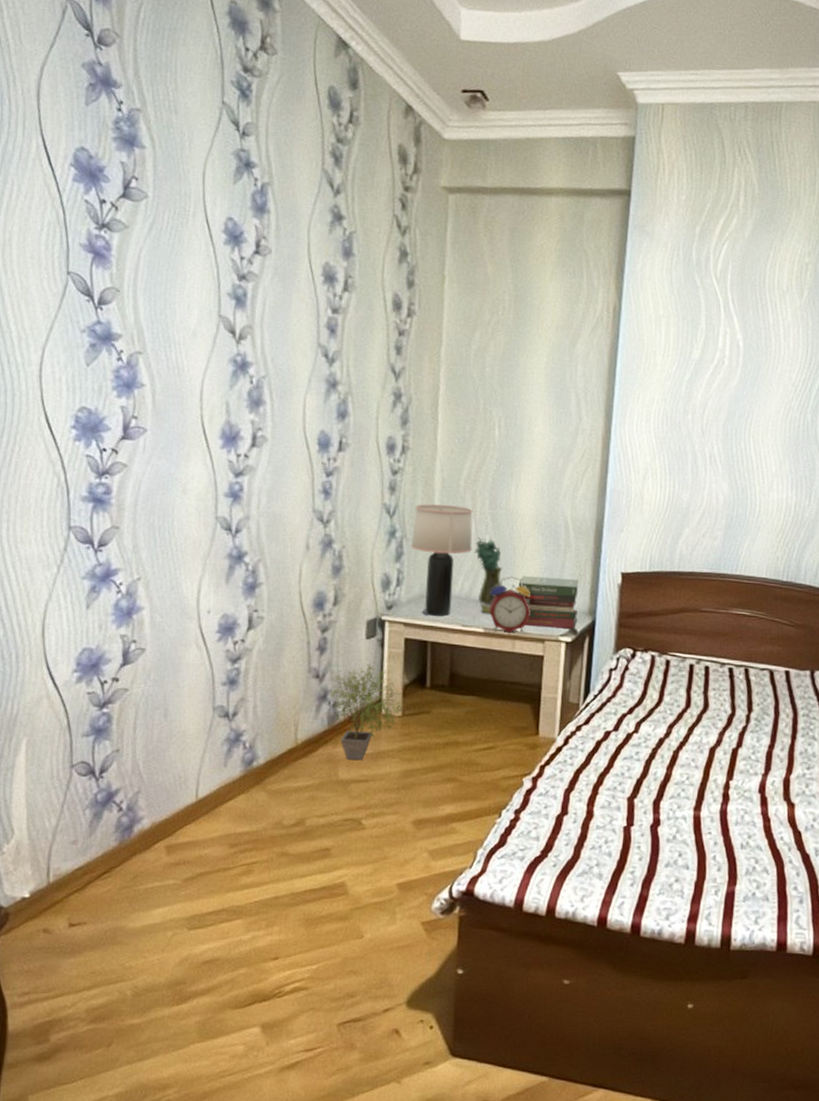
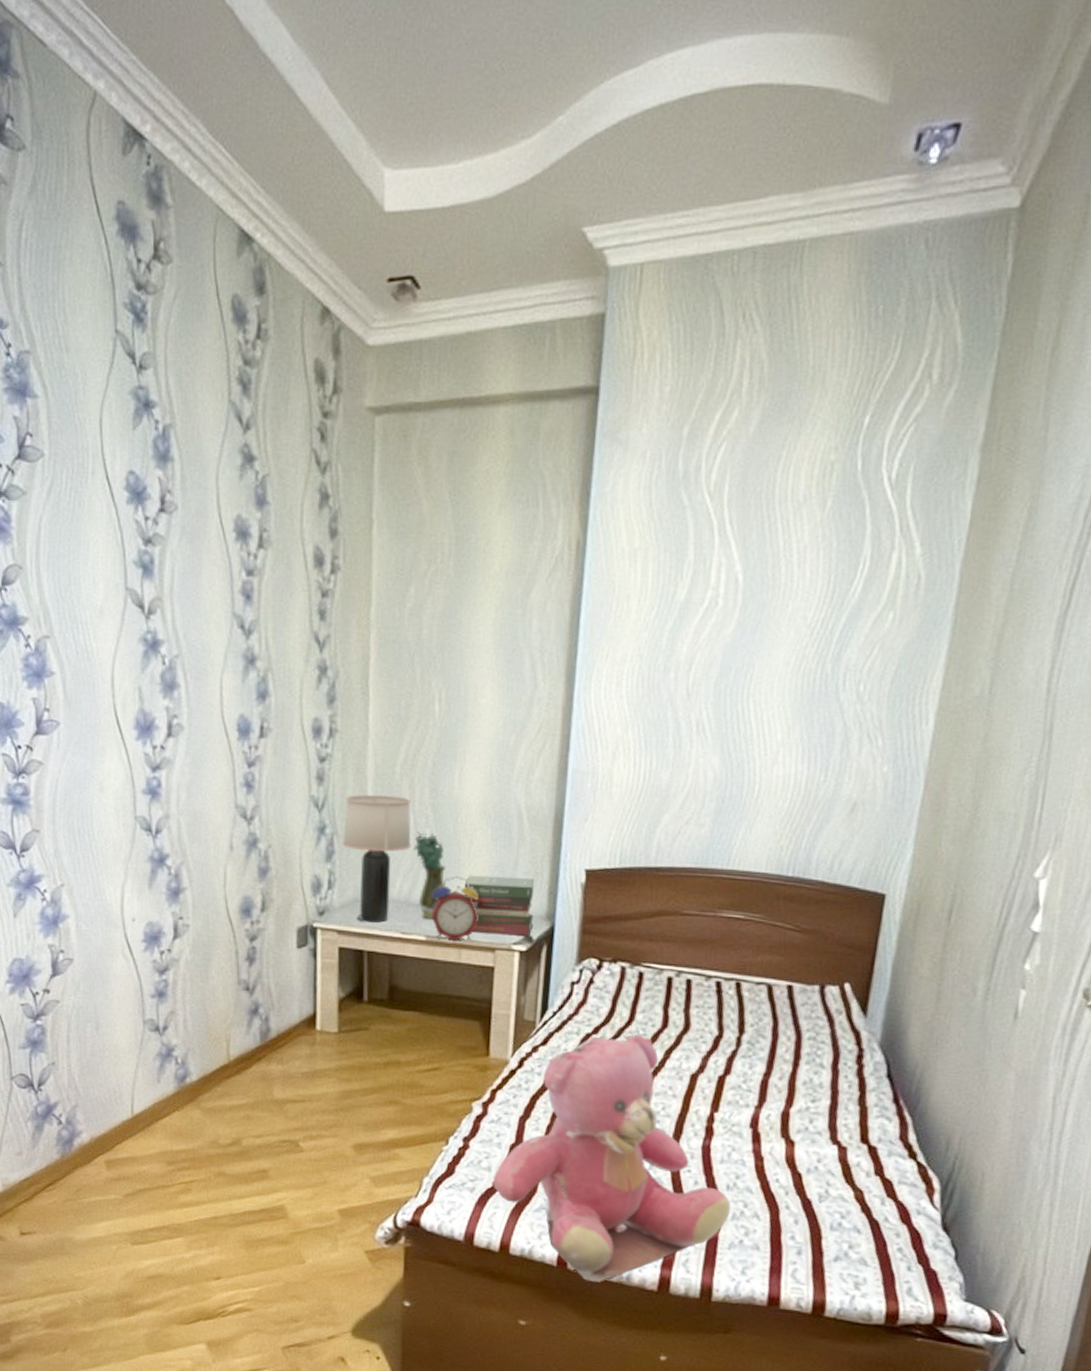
potted plant: present [328,663,403,761] -> none [259,975,339,1080]
teddy bear: none [540,713,745,939] -> present [492,1033,731,1282]

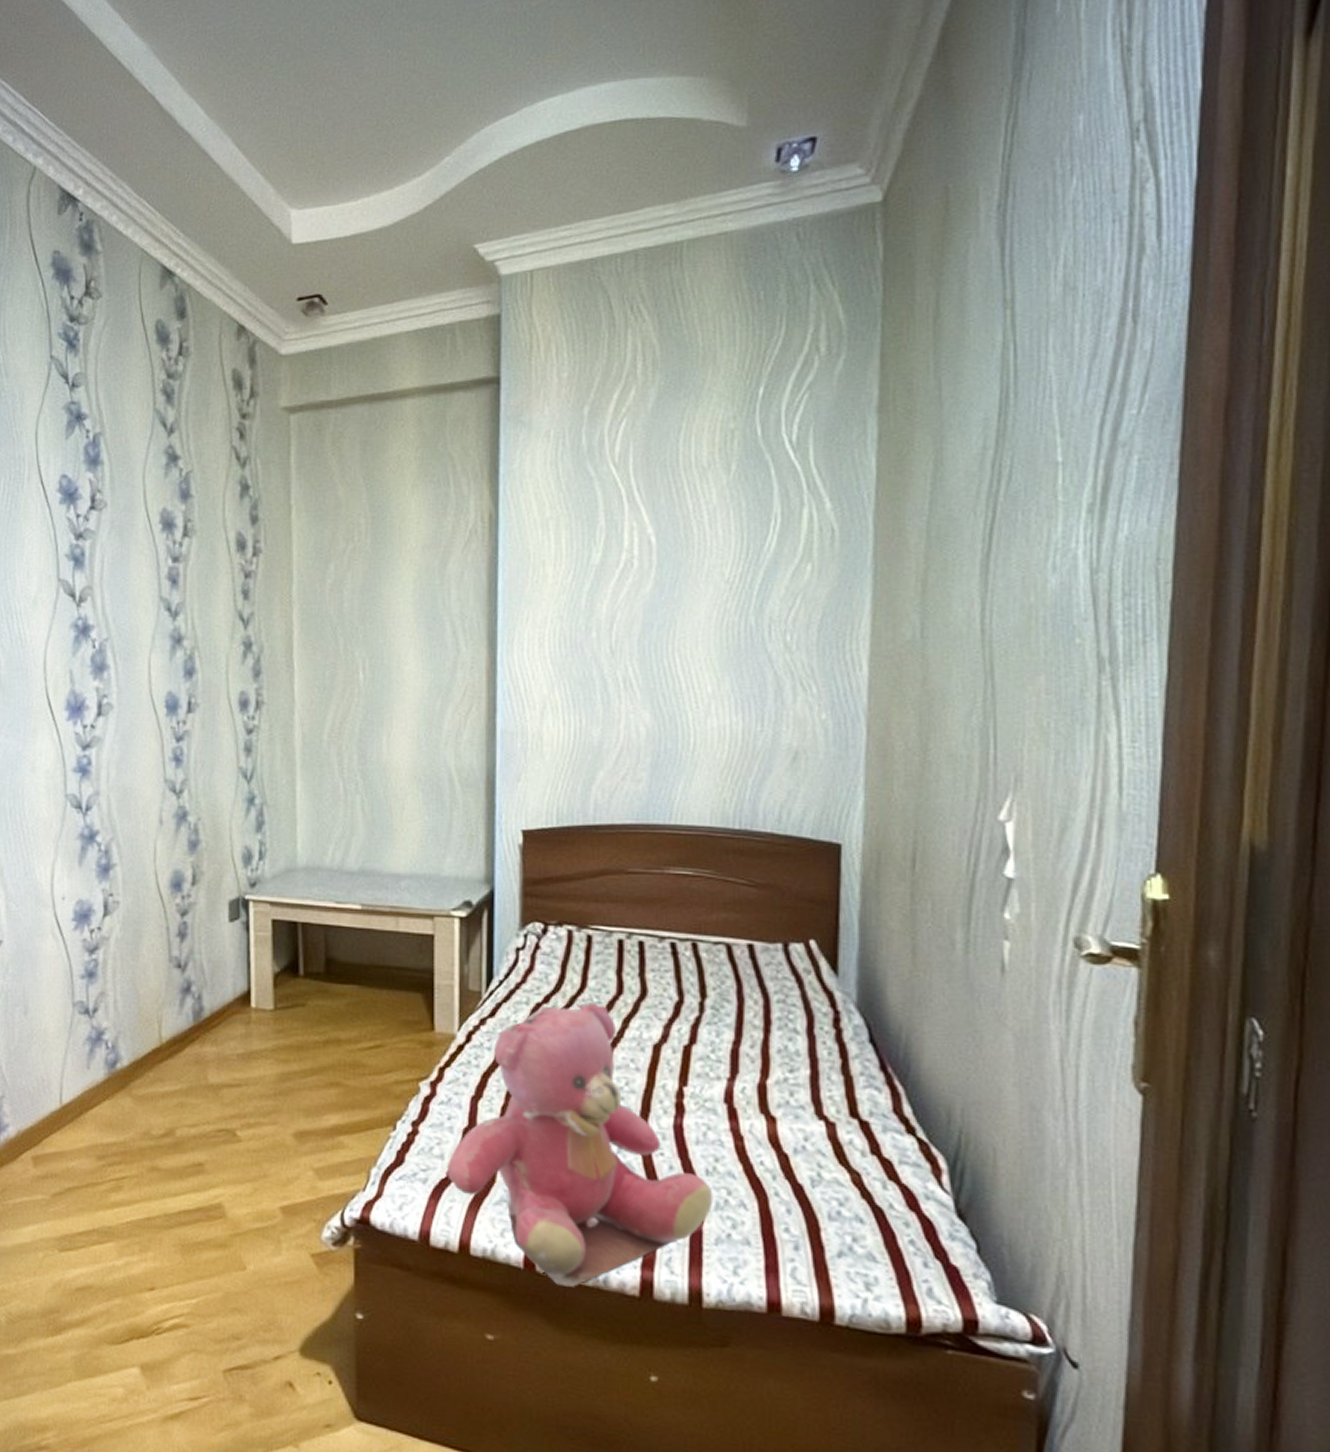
table lamp: present [341,795,412,923] -> none [271,764,343,892]
vase: present [413,832,447,920] -> none [344,799,379,888]
alarm clock: present [431,875,480,941] -> none [366,841,416,909]
books: present [464,875,535,936] -> none [398,840,473,901]

